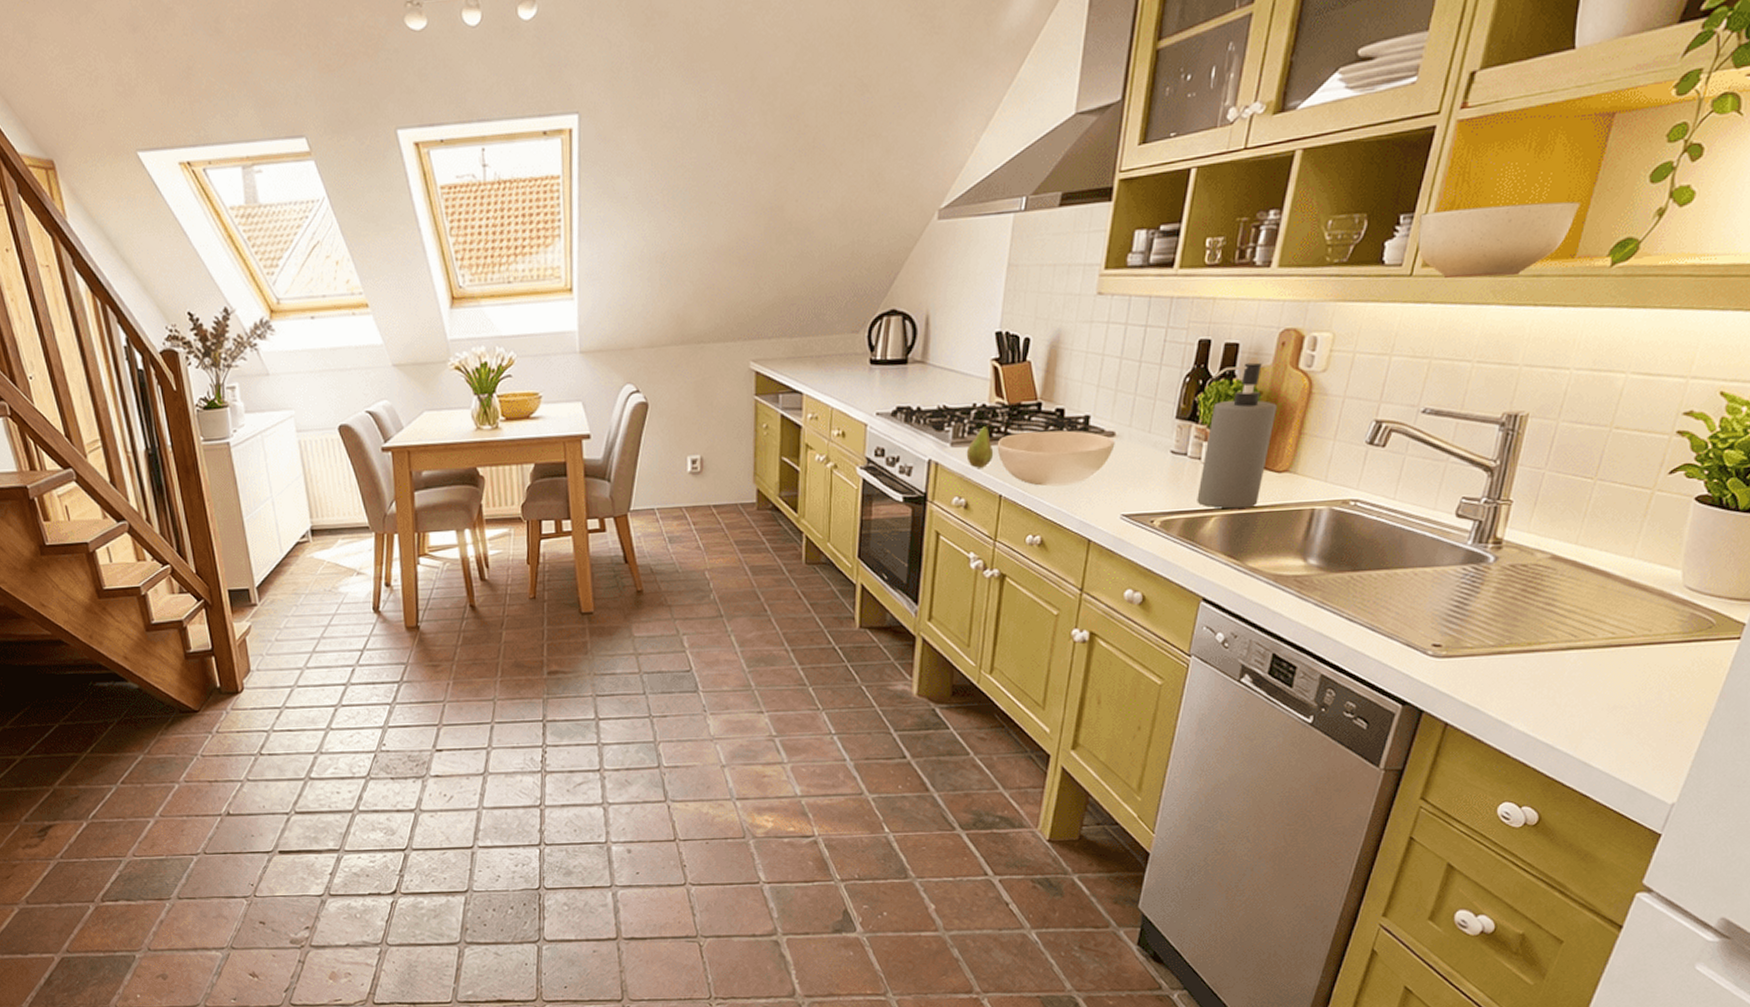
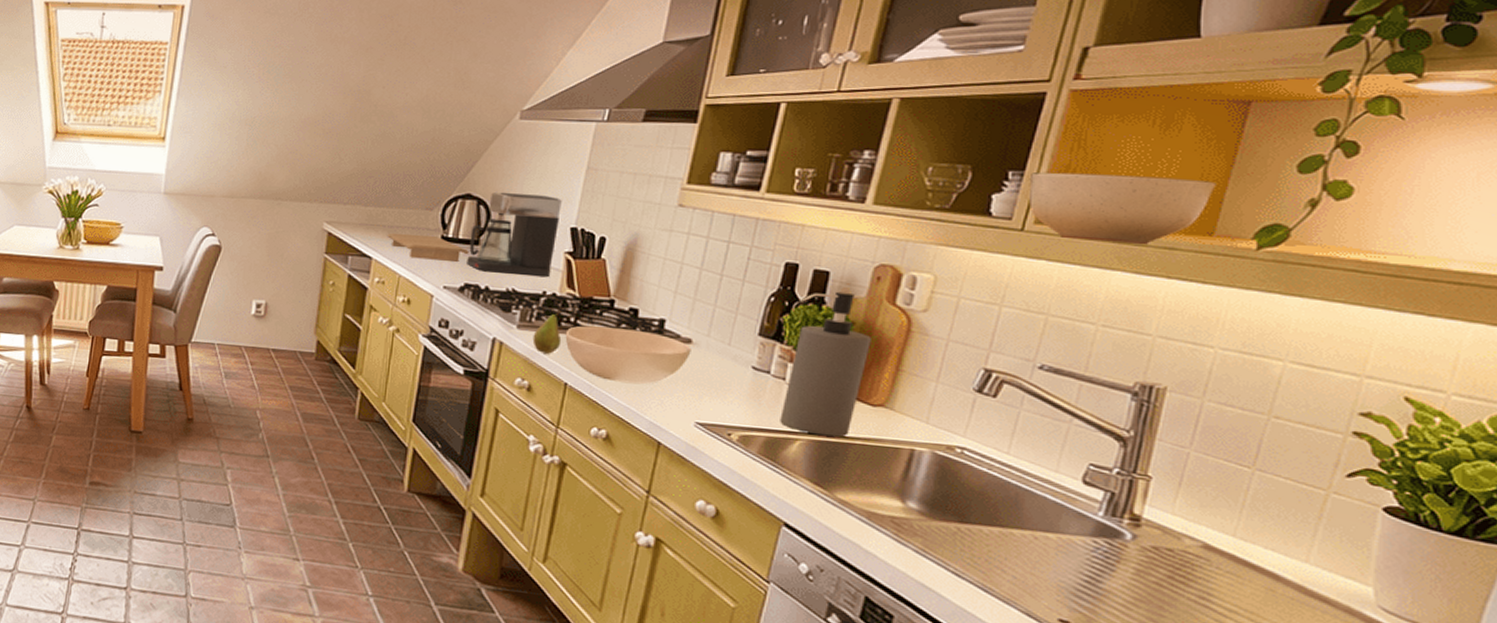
cutting board: none [815,360,898,388] -> present [387,232,469,262]
coffee maker: none [897,300,985,392] -> present [467,192,562,278]

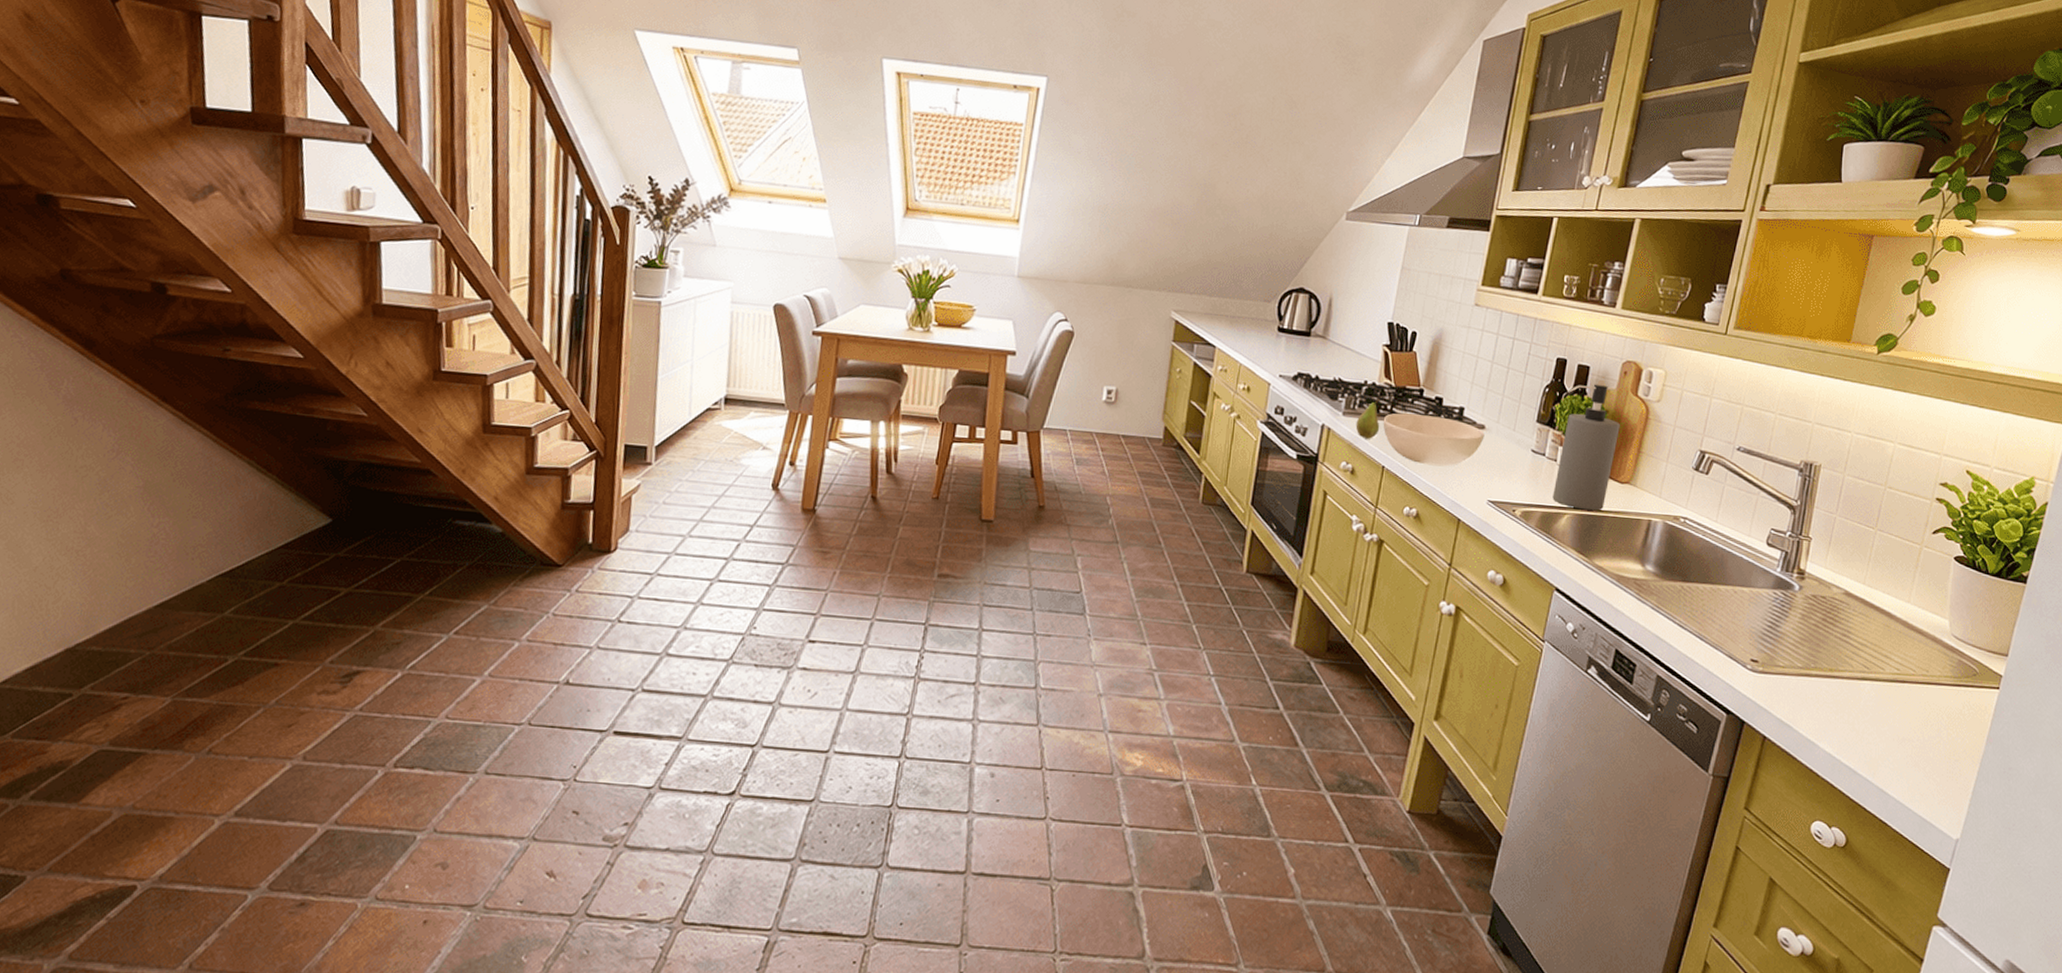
cutting board: present [387,232,469,262] -> none [1229,322,1302,352]
coffee maker: present [467,192,562,278] -> none [1300,287,1381,368]
bowl: present [1029,172,1216,246] -> none [1731,286,1852,349]

